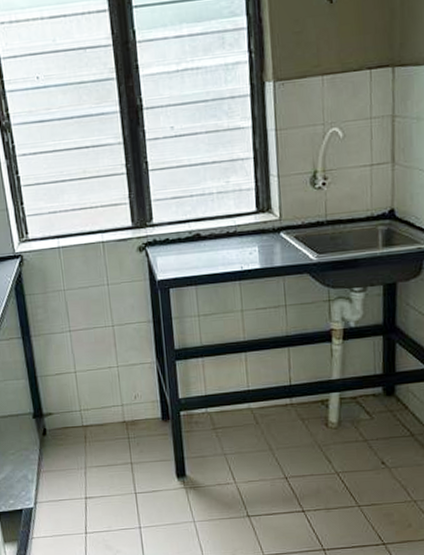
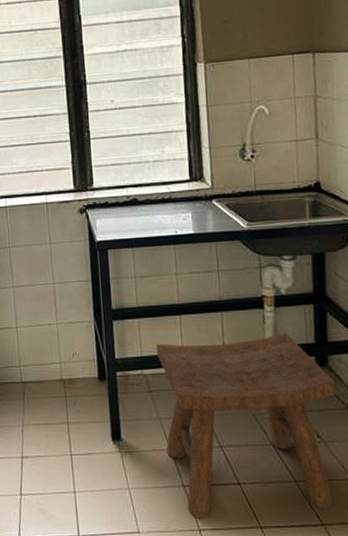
stool: none [220,364,402,546] -> present [156,332,336,520]

